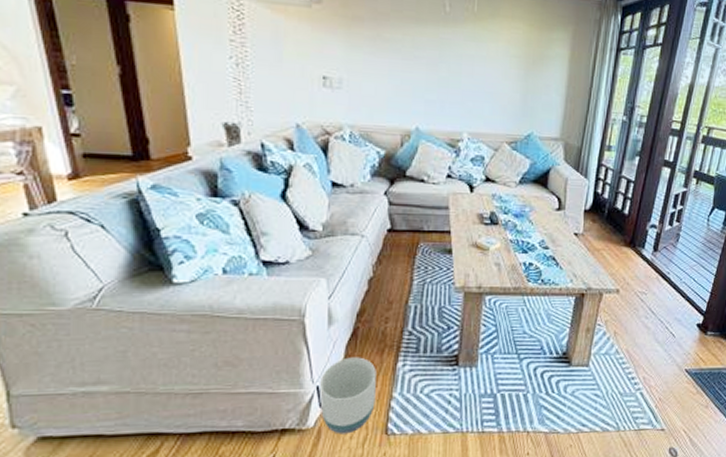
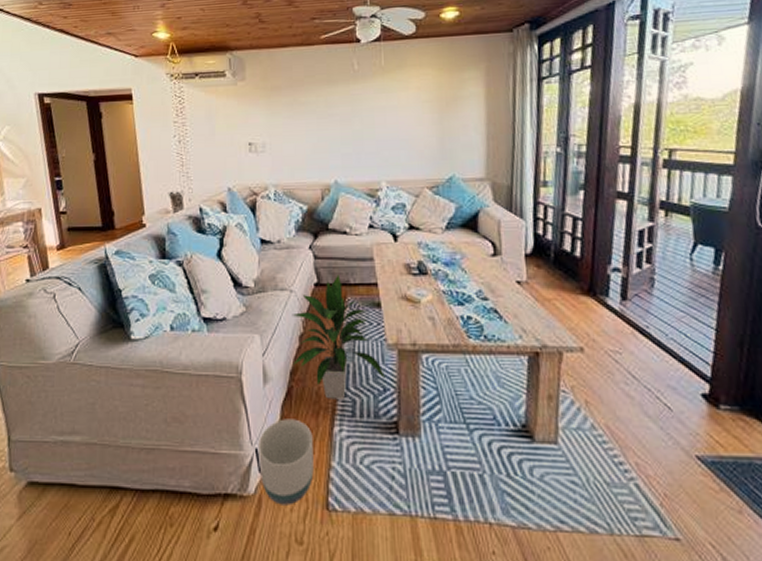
indoor plant: none [360,221,450,338] -> present [292,274,385,399]

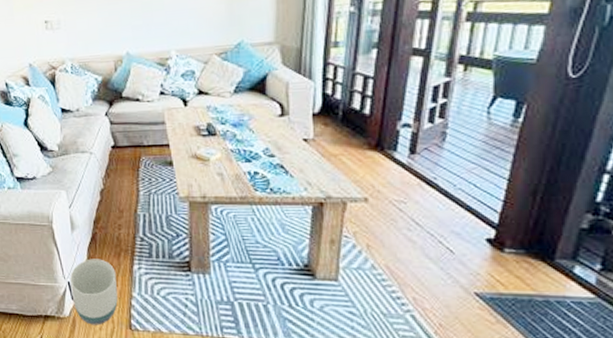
indoor plant: present [292,274,385,399] -> none [93,137,178,243]

